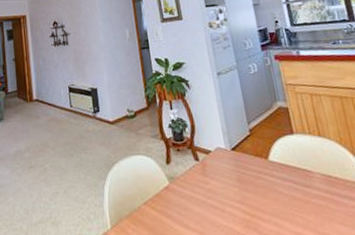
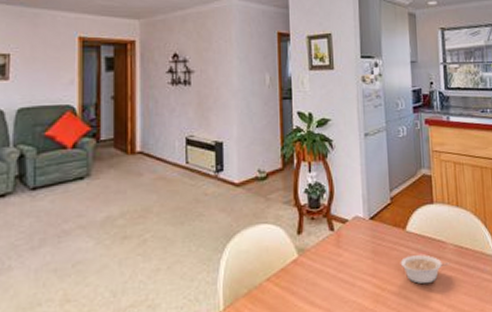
legume: none [266,183,320,212] -> present [400,255,450,284]

